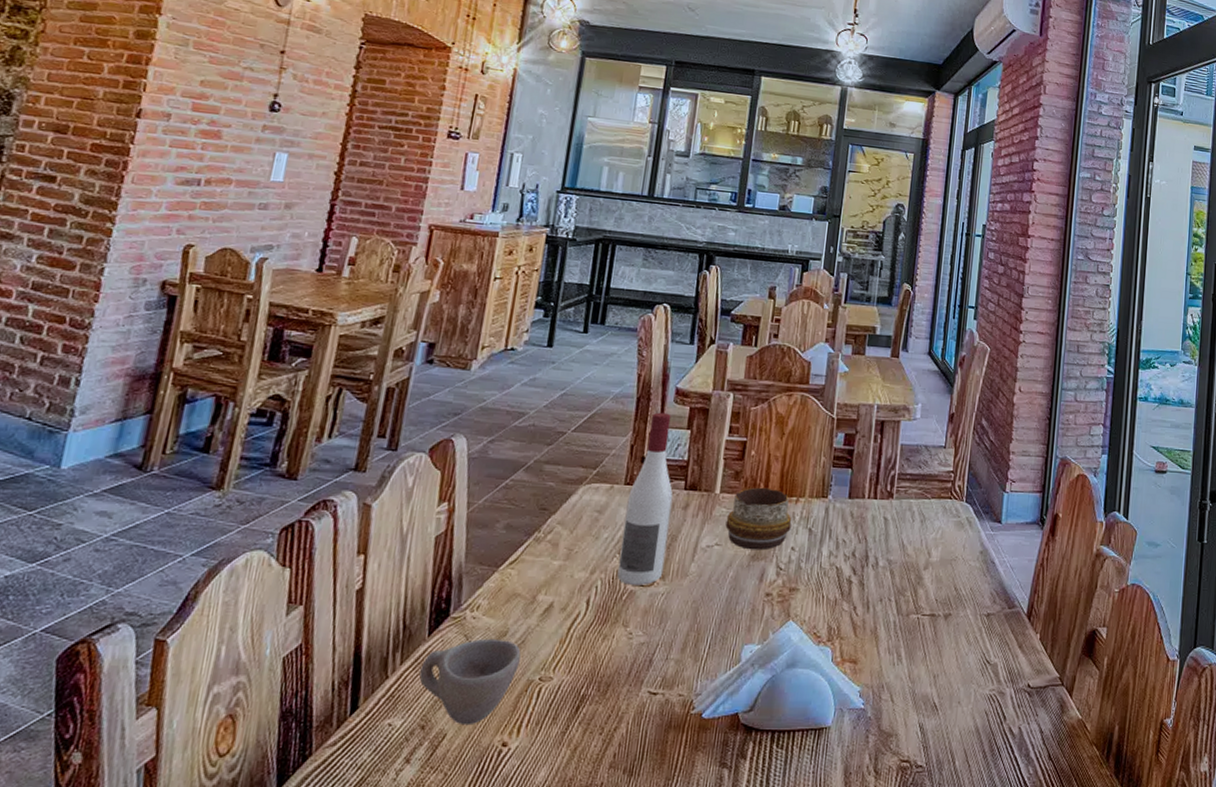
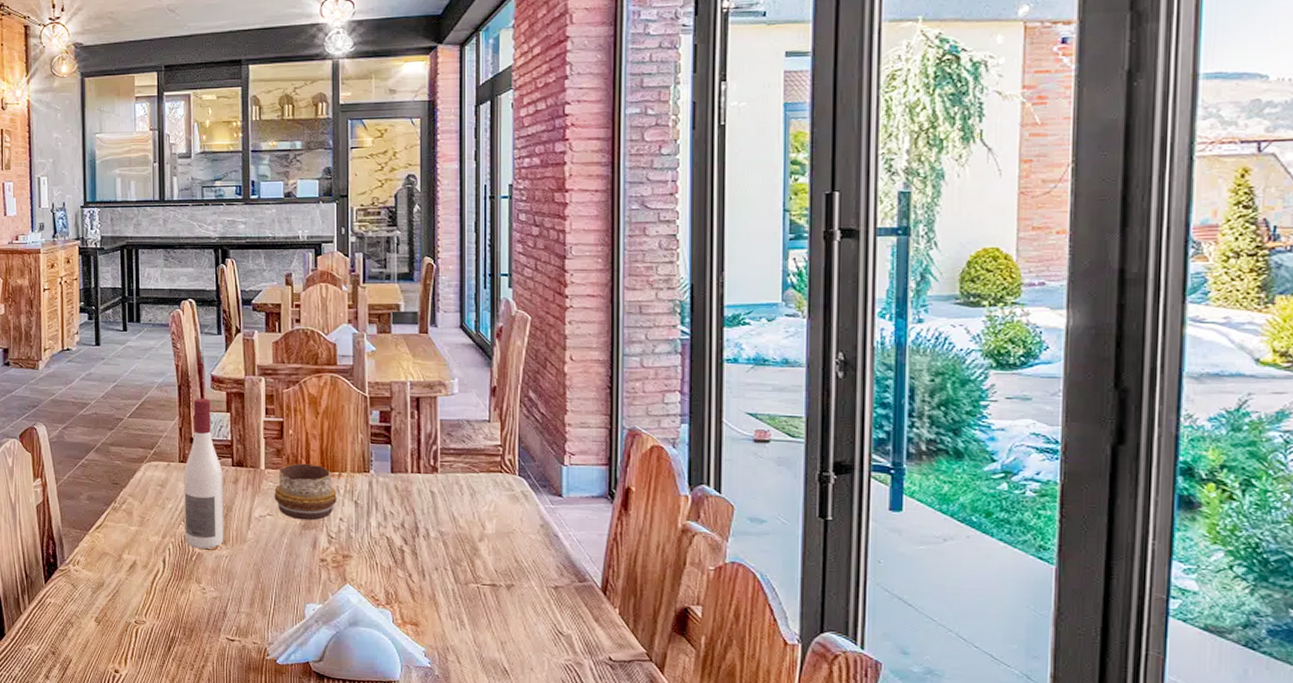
cup: present [419,638,521,726] -> none [44,587,117,654]

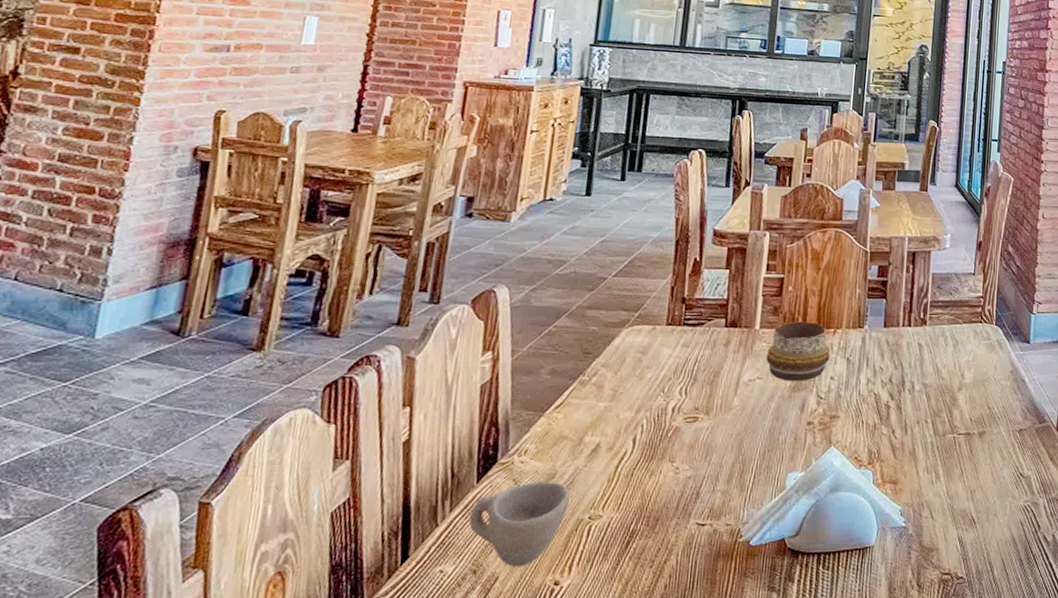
cup: none [44,587,117,654] -> present [469,481,570,568]
wine bottle: present [184,398,224,549] -> none [662,254,714,422]

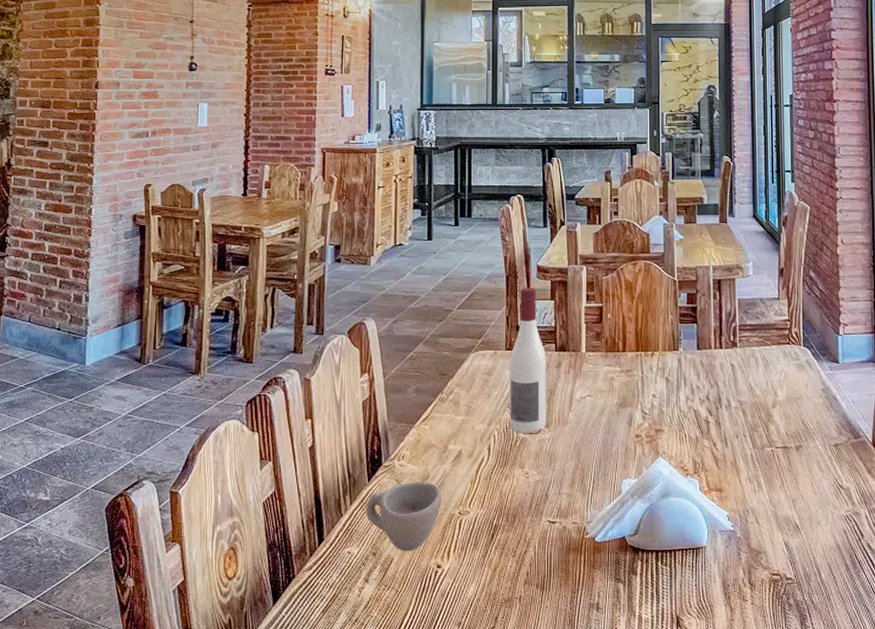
wine bottle: none [662,254,714,422] -> present [510,287,547,433]
decorative bowl: present [766,321,830,382] -> none [594,345,650,399]

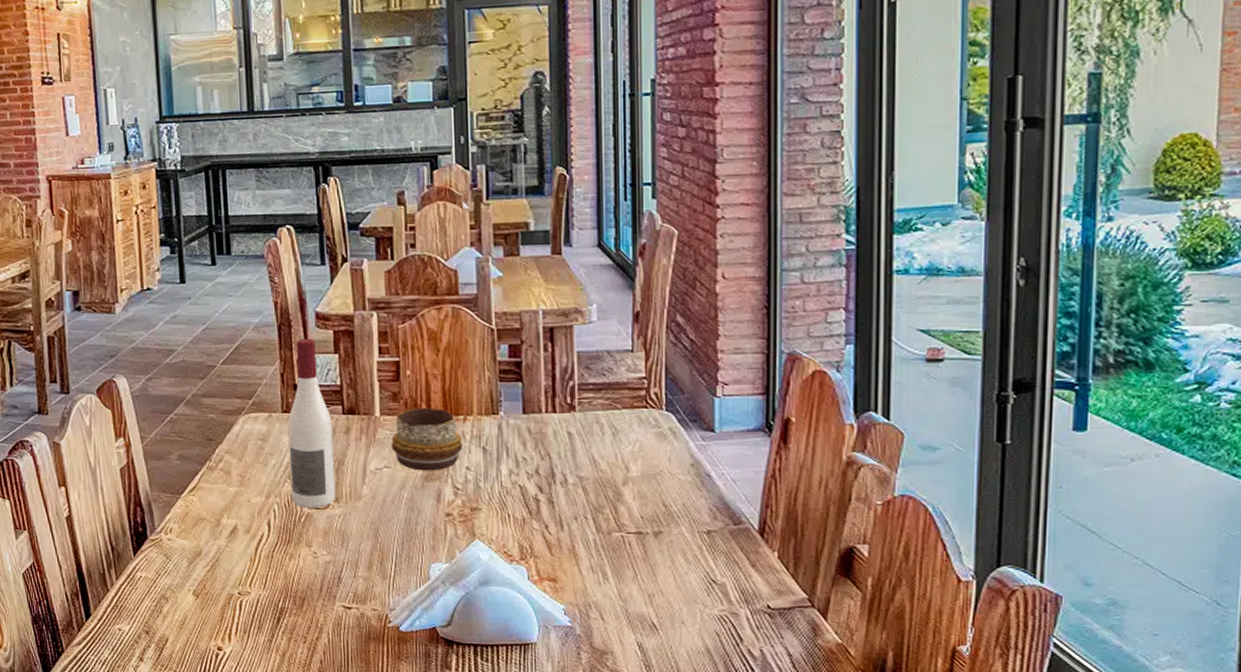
cup: present [366,481,442,552] -> none [134,557,218,632]
decorative bowl: none [594,345,650,399] -> present [391,407,463,471]

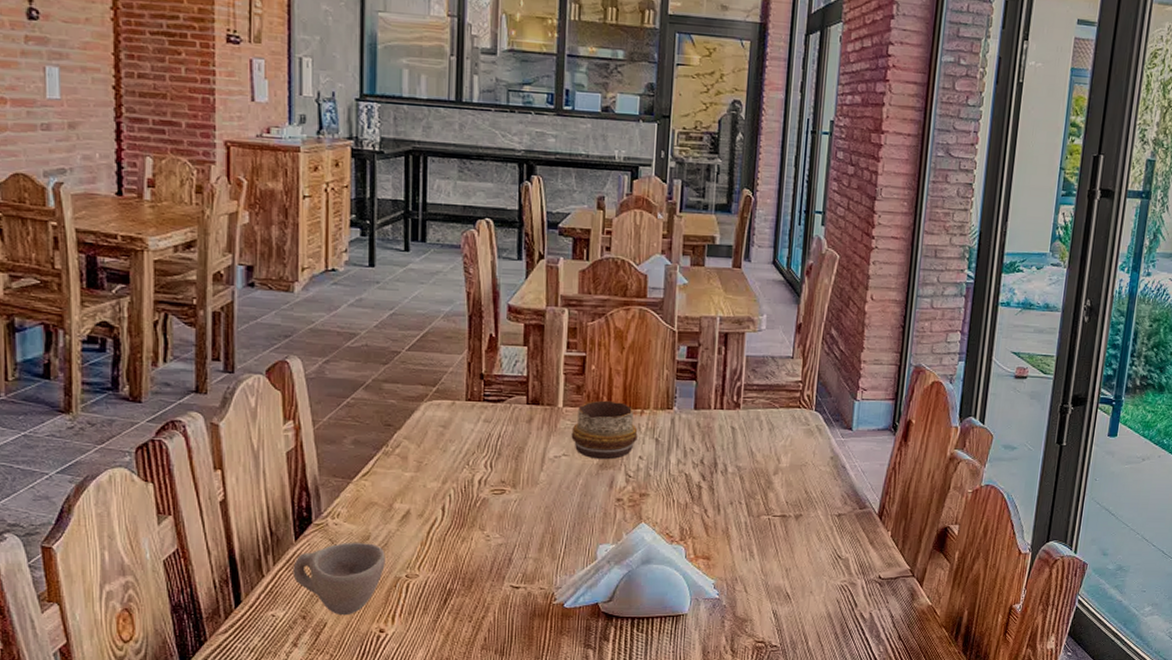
cup: none [134,557,218,632] -> present [293,542,385,616]
wine bottle: present [288,338,336,508] -> none [469,329,516,493]

